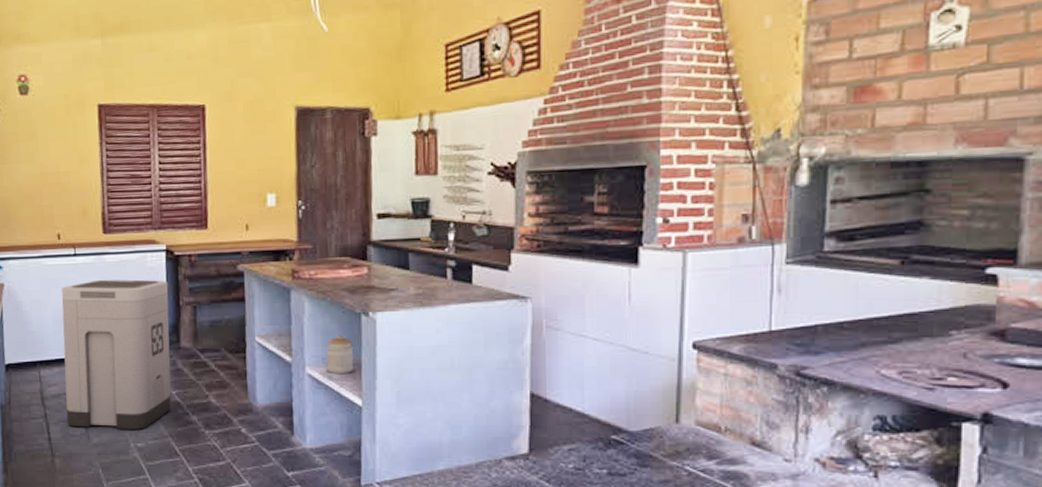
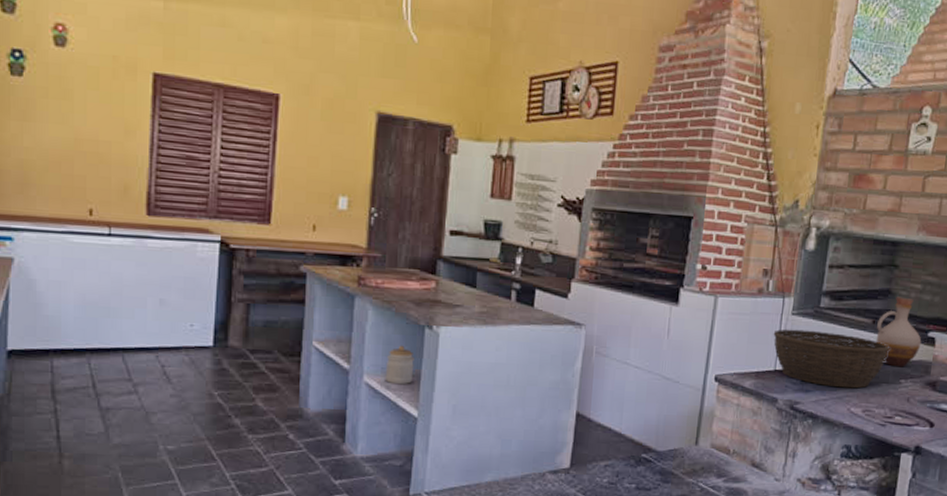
trash can: present [62,279,172,431] -> none [82,265,220,432]
basket: none [763,280,930,346] -> present [773,329,890,389]
jug: none [908,228,977,316] -> present [875,296,922,368]

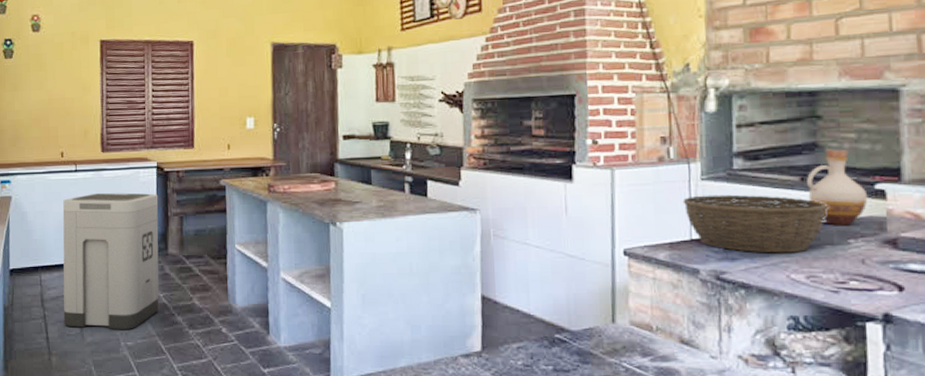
trash can: none [82,265,220,432] -> present [63,192,159,330]
jar: present [385,345,414,385] -> none [298,242,324,279]

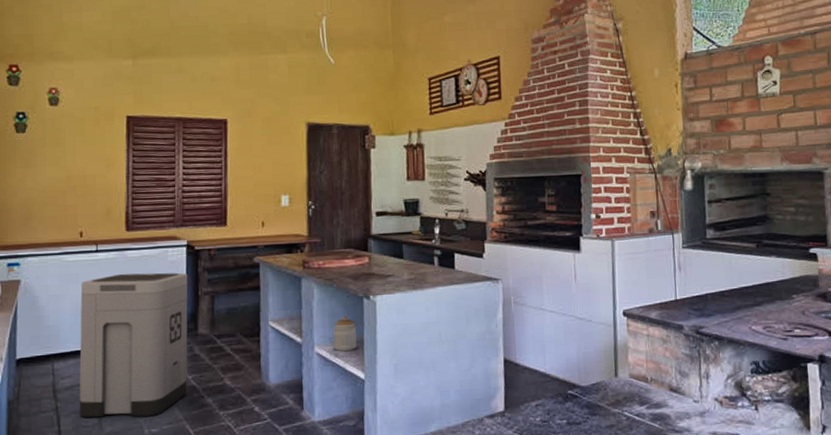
jar: none [298,242,324,279] -> present [332,316,358,352]
basket: present [682,194,829,253] -> none [669,259,777,309]
jug: present [807,149,868,226] -> none [761,220,805,284]

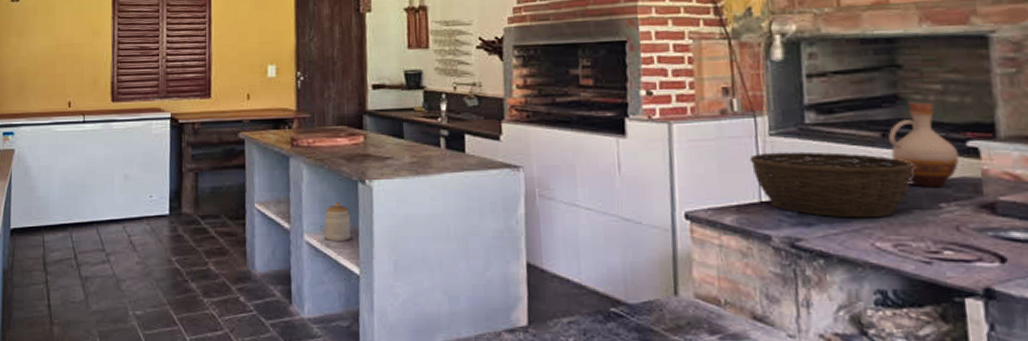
trash can: present [79,272,188,418] -> none [67,146,172,298]
basket: none [669,259,777,309] -> present [749,151,915,218]
jug: none [761,220,805,284] -> present [889,102,960,188]

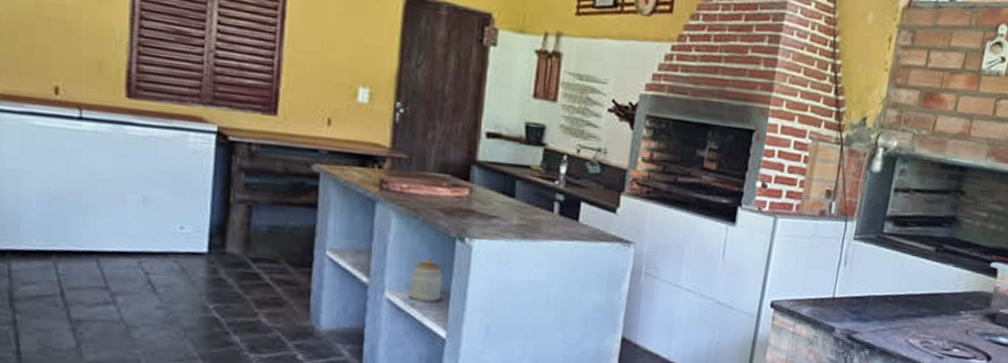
basket: present [749,151,915,218] -> none [833,254,952,319]
jug: present [889,102,960,188] -> none [937,224,984,299]

